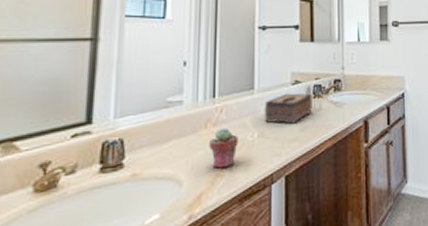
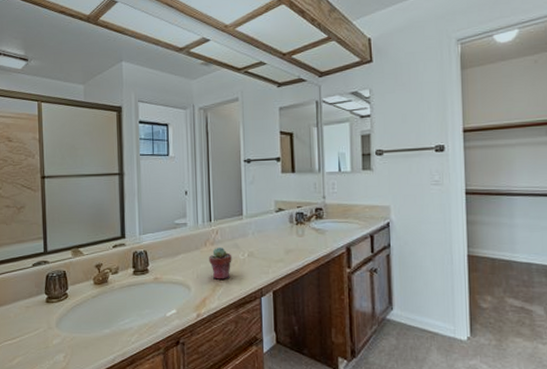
tissue box: present [264,93,312,124] -> none [252,219,296,247]

